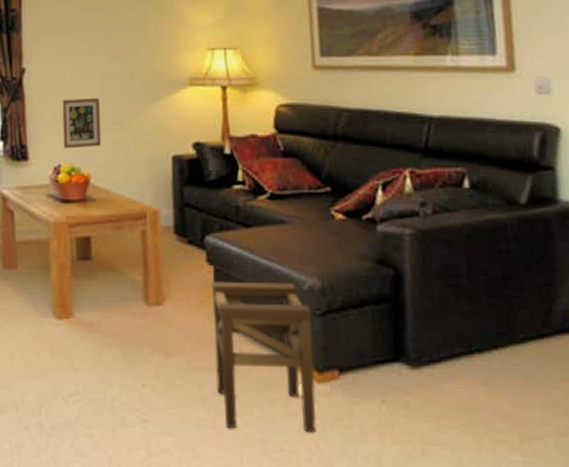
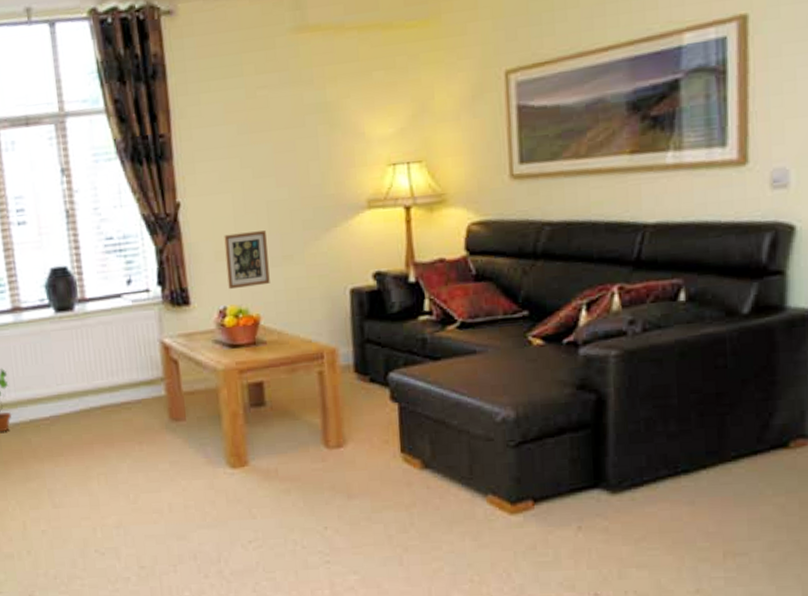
stool: present [211,281,317,432] -> none [395,415,509,564]

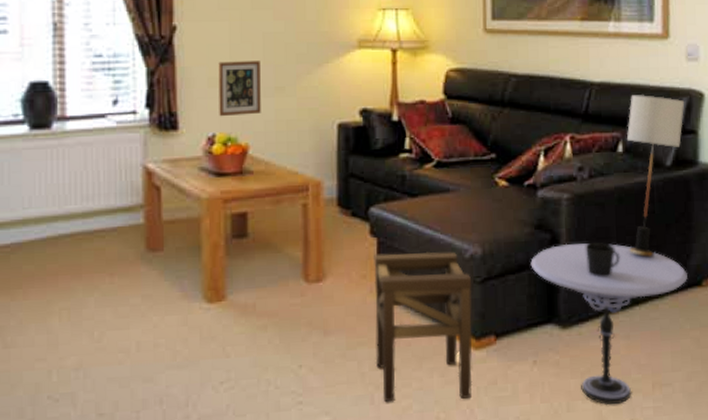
stool: none [395,415,509,564] -> present [374,251,473,403]
side table: none [572,403,770,574] -> present [530,243,687,406]
cup: none [638,402,682,440] -> present [585,243,620,278]
table lamp: none [691,232,769,416] -> present [627,93,685,256]

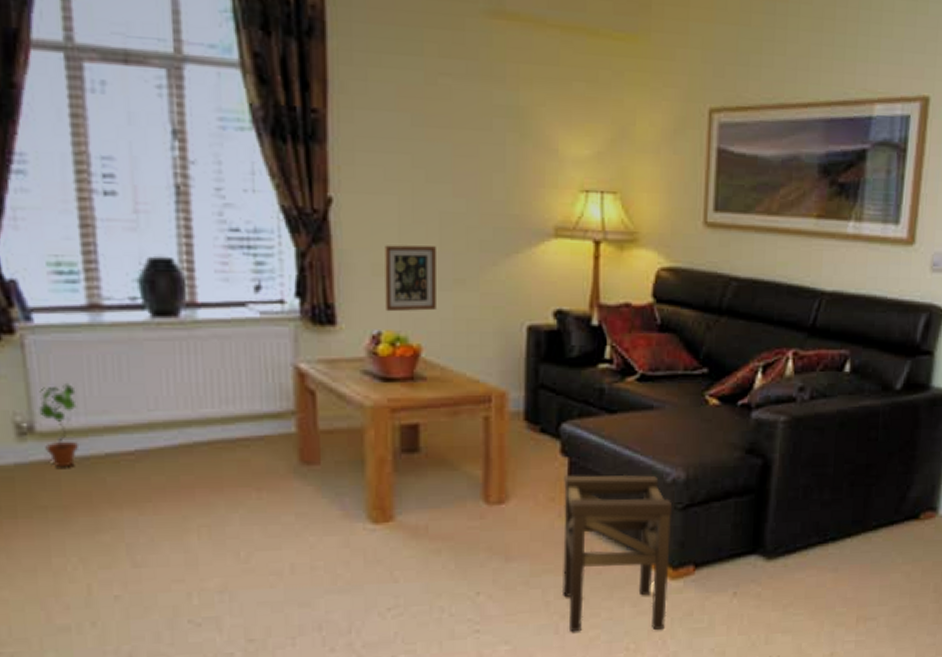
side table: present [530,243,687,406] -> none [738,470,905,639]
cup: present [585,243,620,278] -> none [799,470,835,507]
table lamp: present [627,93,685,256] -> none [846,307,924,486]

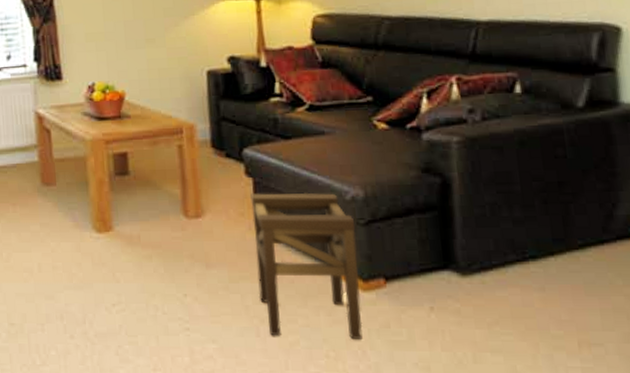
picture frame: present [385,245,436,312] -> none [93,16,134,68]

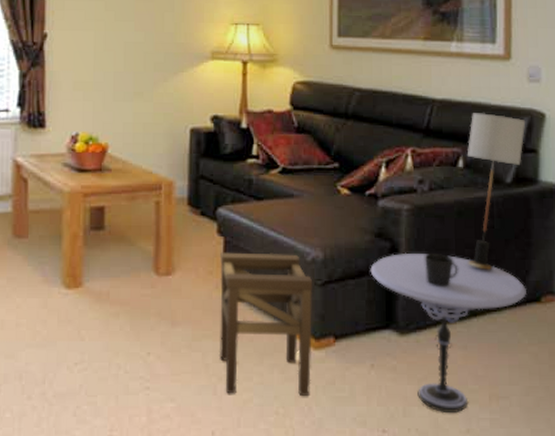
side table: none [419,188,615,361] -> present [370,252,526,414]
cup: none [482,188,526,225] -> present [424,254,458,288]
table lamp: none [525,30,597,204] -> present [468,112,526,270]

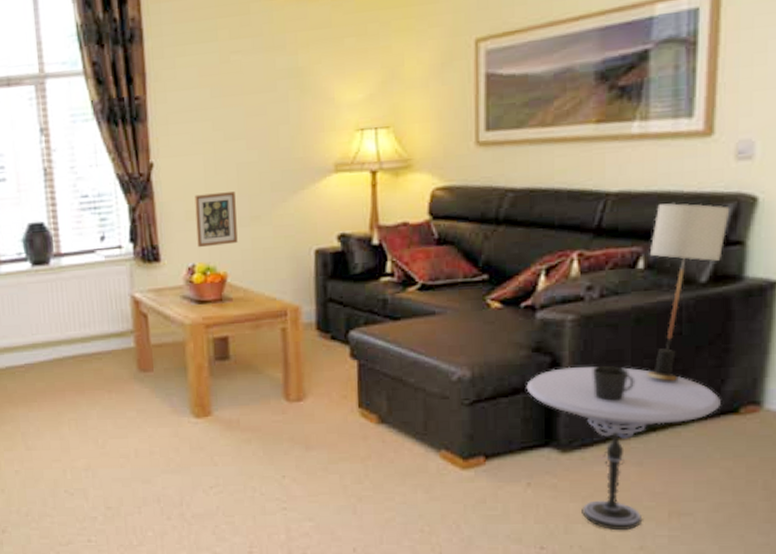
picture frame: none [82,67,121,118] -> present [194,192,238,248]
stool: present [219,252,313,396] -> none [354,374,460,514]

